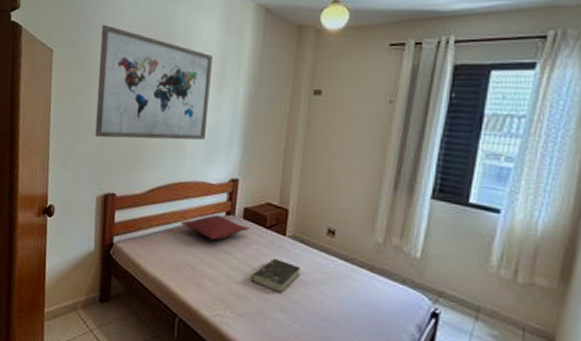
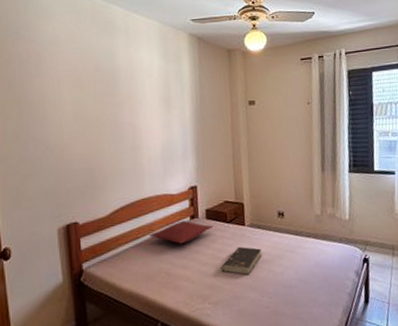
wall art: present [95,24,213,140] -> none [39,62,161,172]

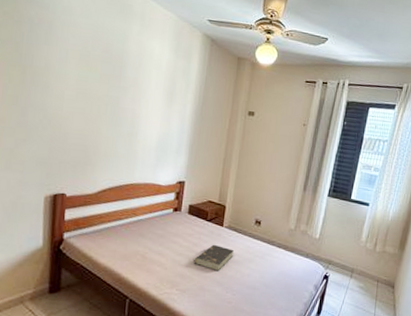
pillow: present [148,220,213,244] -> none [131,211,194,232]

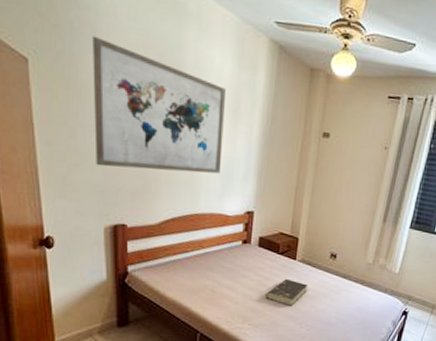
wall art: none [42,30,163,148] -> present [93,35,226,174]

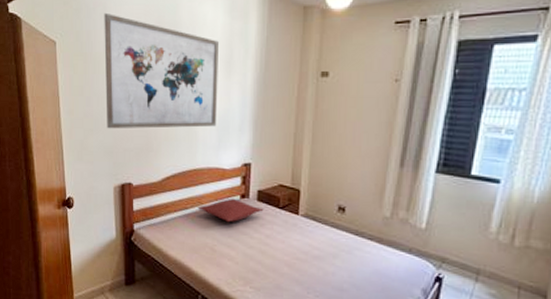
pillow: none [198,243,264,266] -> present [197,198,264,222]
book: present [265,278,307,307] -> none [267,236,313,268]

